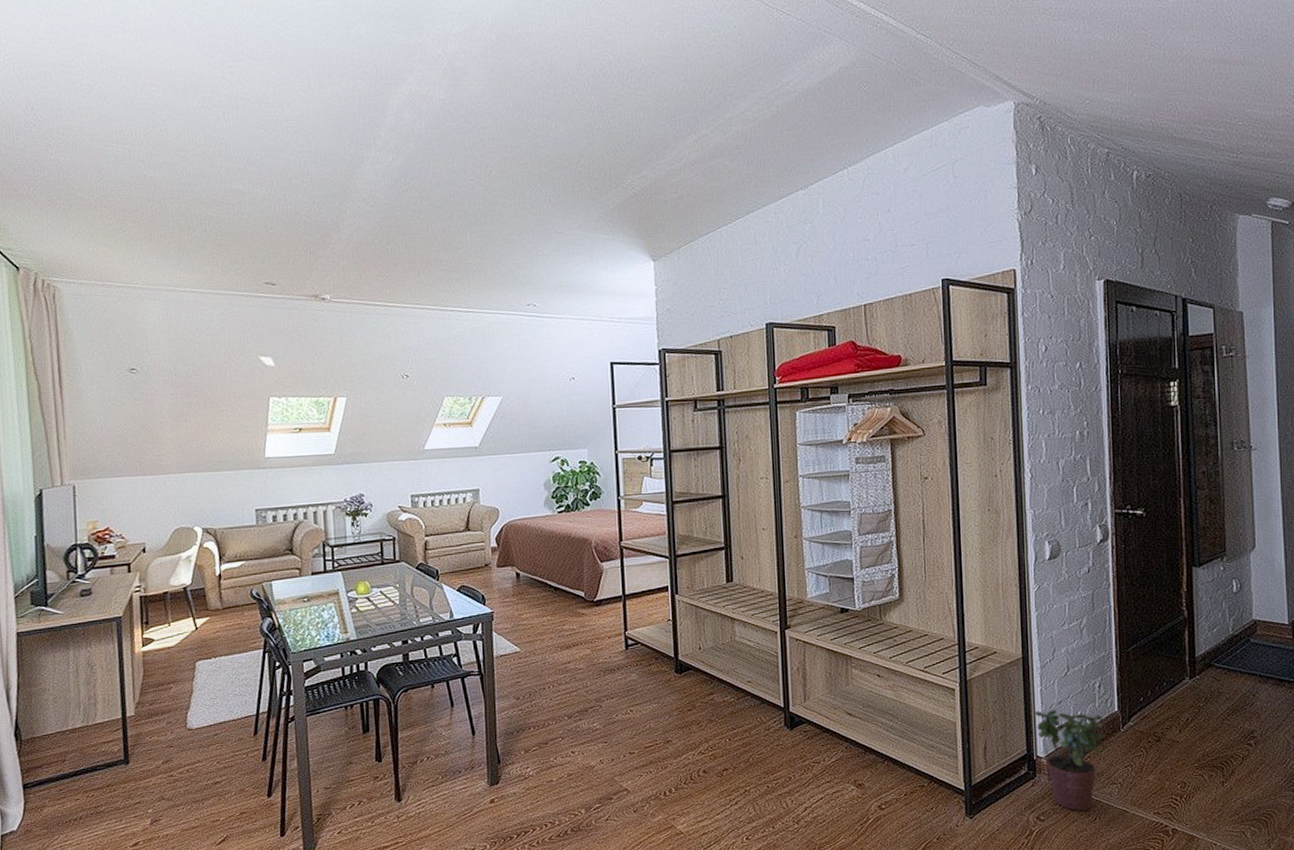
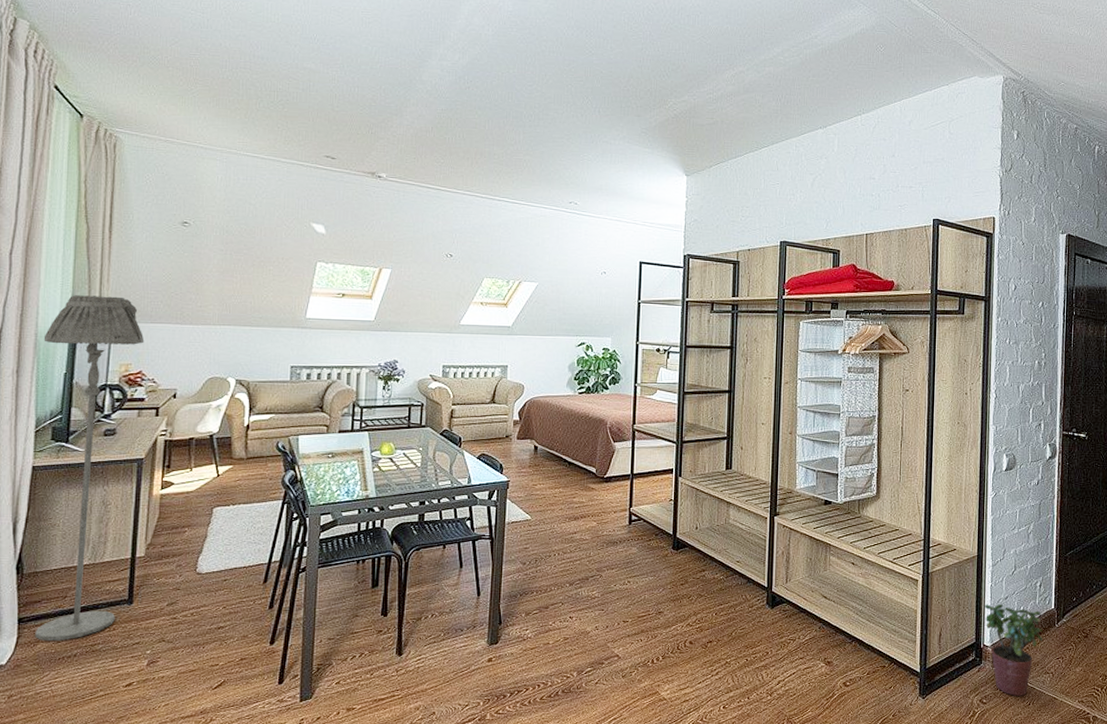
floor lamp: none [10,453,114,806] -> present [35,295,145,642]

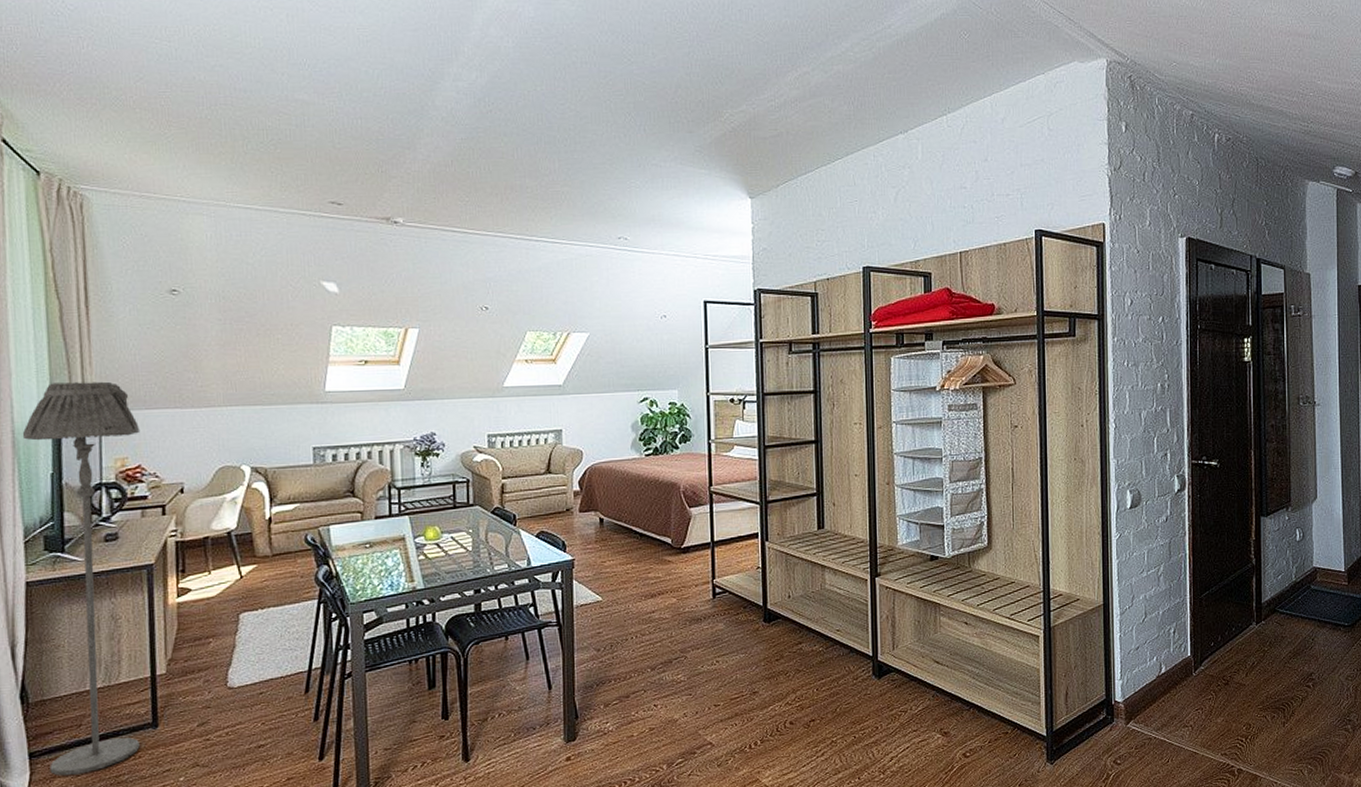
potted plant: present [985,604,1043,696] -> none [1114,655,1179,754]

